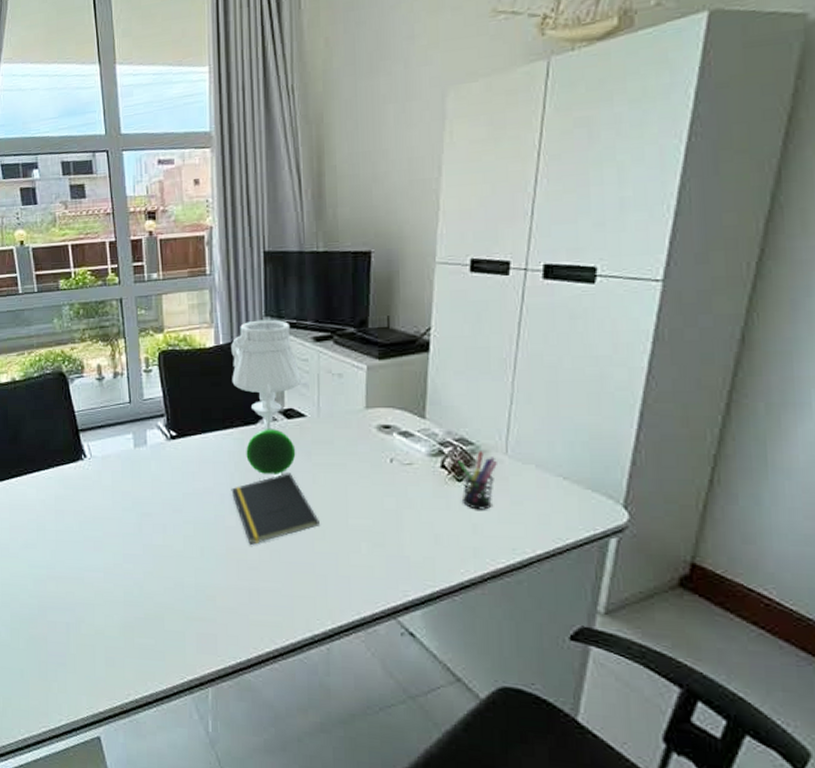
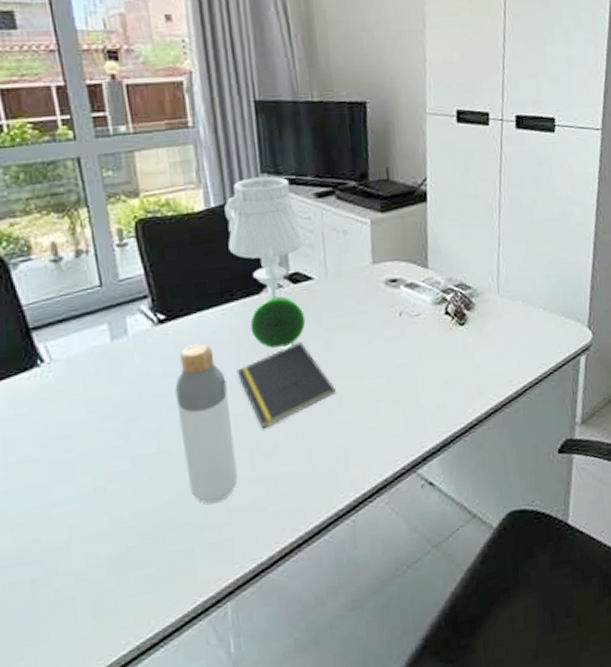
bottle: none [180,461,225,599] -> present [174,343,238,504]
pen holder: present [458,451,497,510] -> none [459,293,492,350]

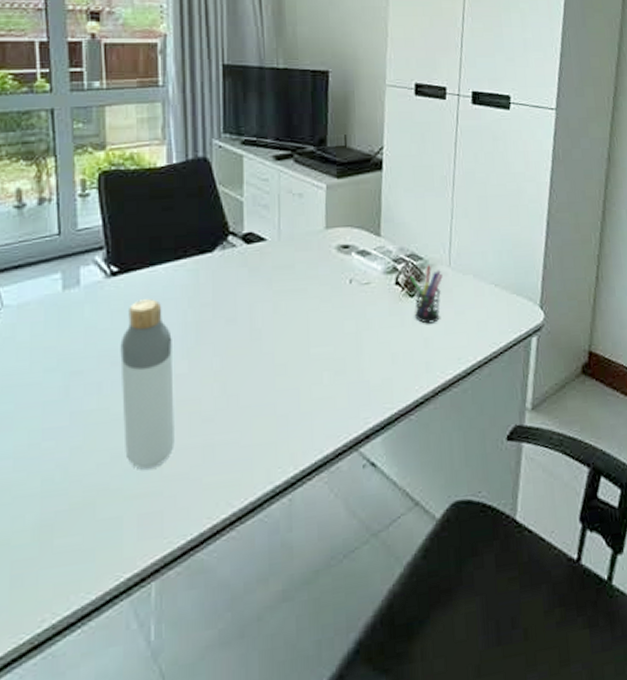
wall sconce: present [224,176,306,348] -> none [186,136,261,308]
notepad: present [236,342,336,429] -> none [183,304,281,392]
pen holder: none [459,293,492,350] -> present [410,265,443,324]

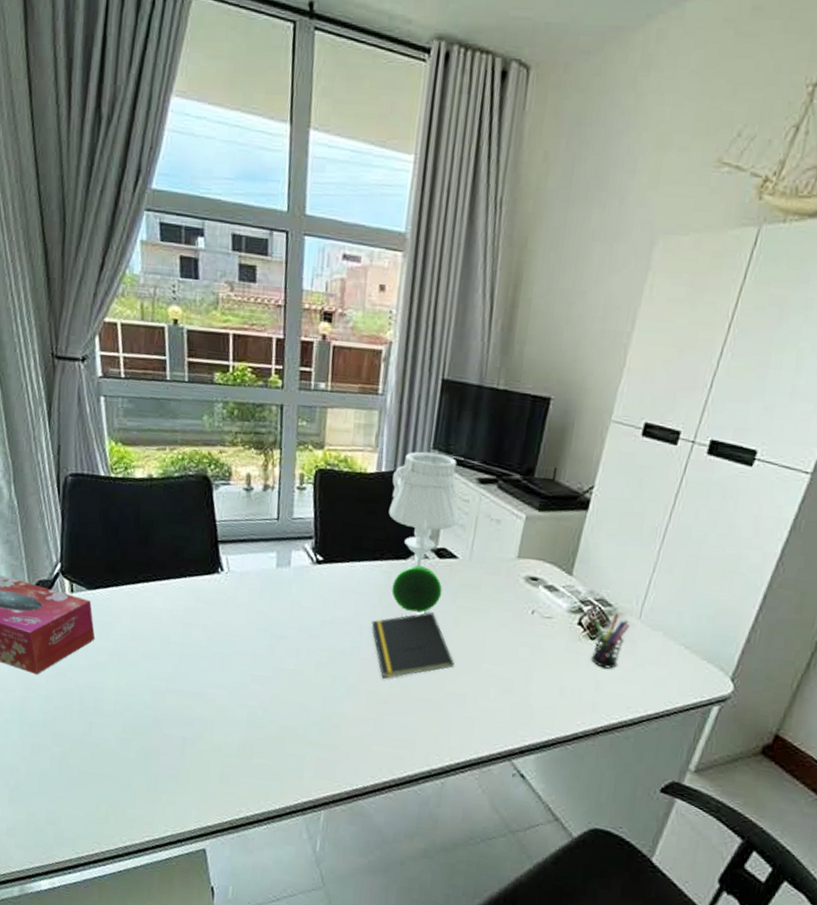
bottle: present [120,299,175,470] -> none [312,589,361,727]
notepad: none [183,304,281,392] -> present [371,612,454,679]
wall sconce: none [186,136,261,308] -> present [388,451,460,612]

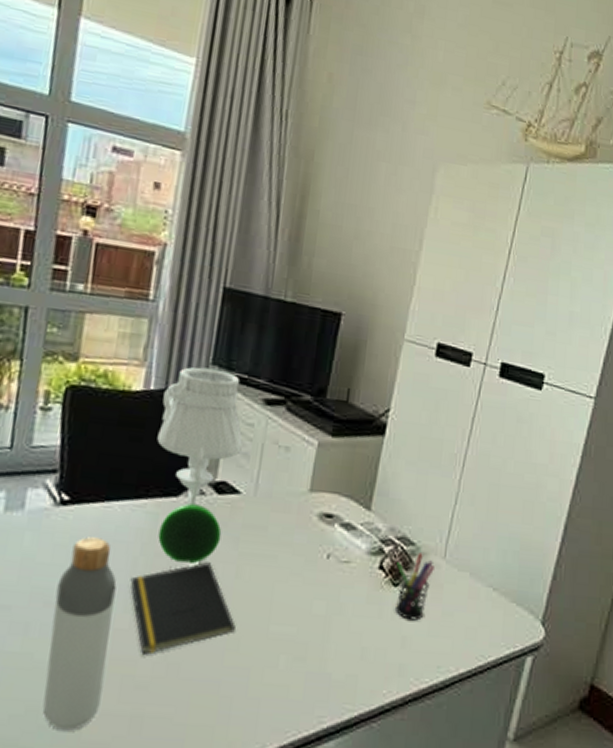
bottle: none [312,589,361,727] -> present [42,537,117,731]

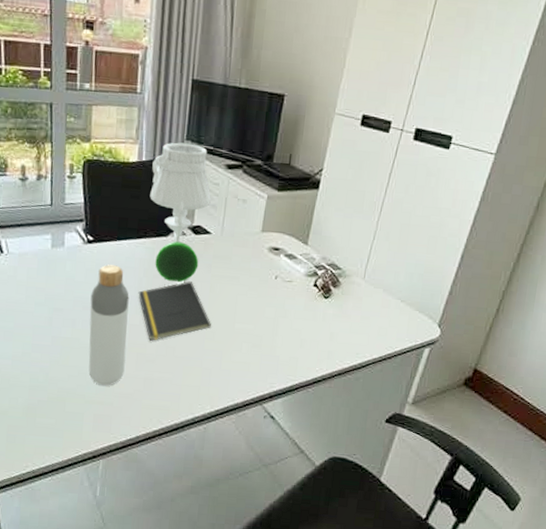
pen holder: present [396,552,434,621] -> none [326,275,356,322]

